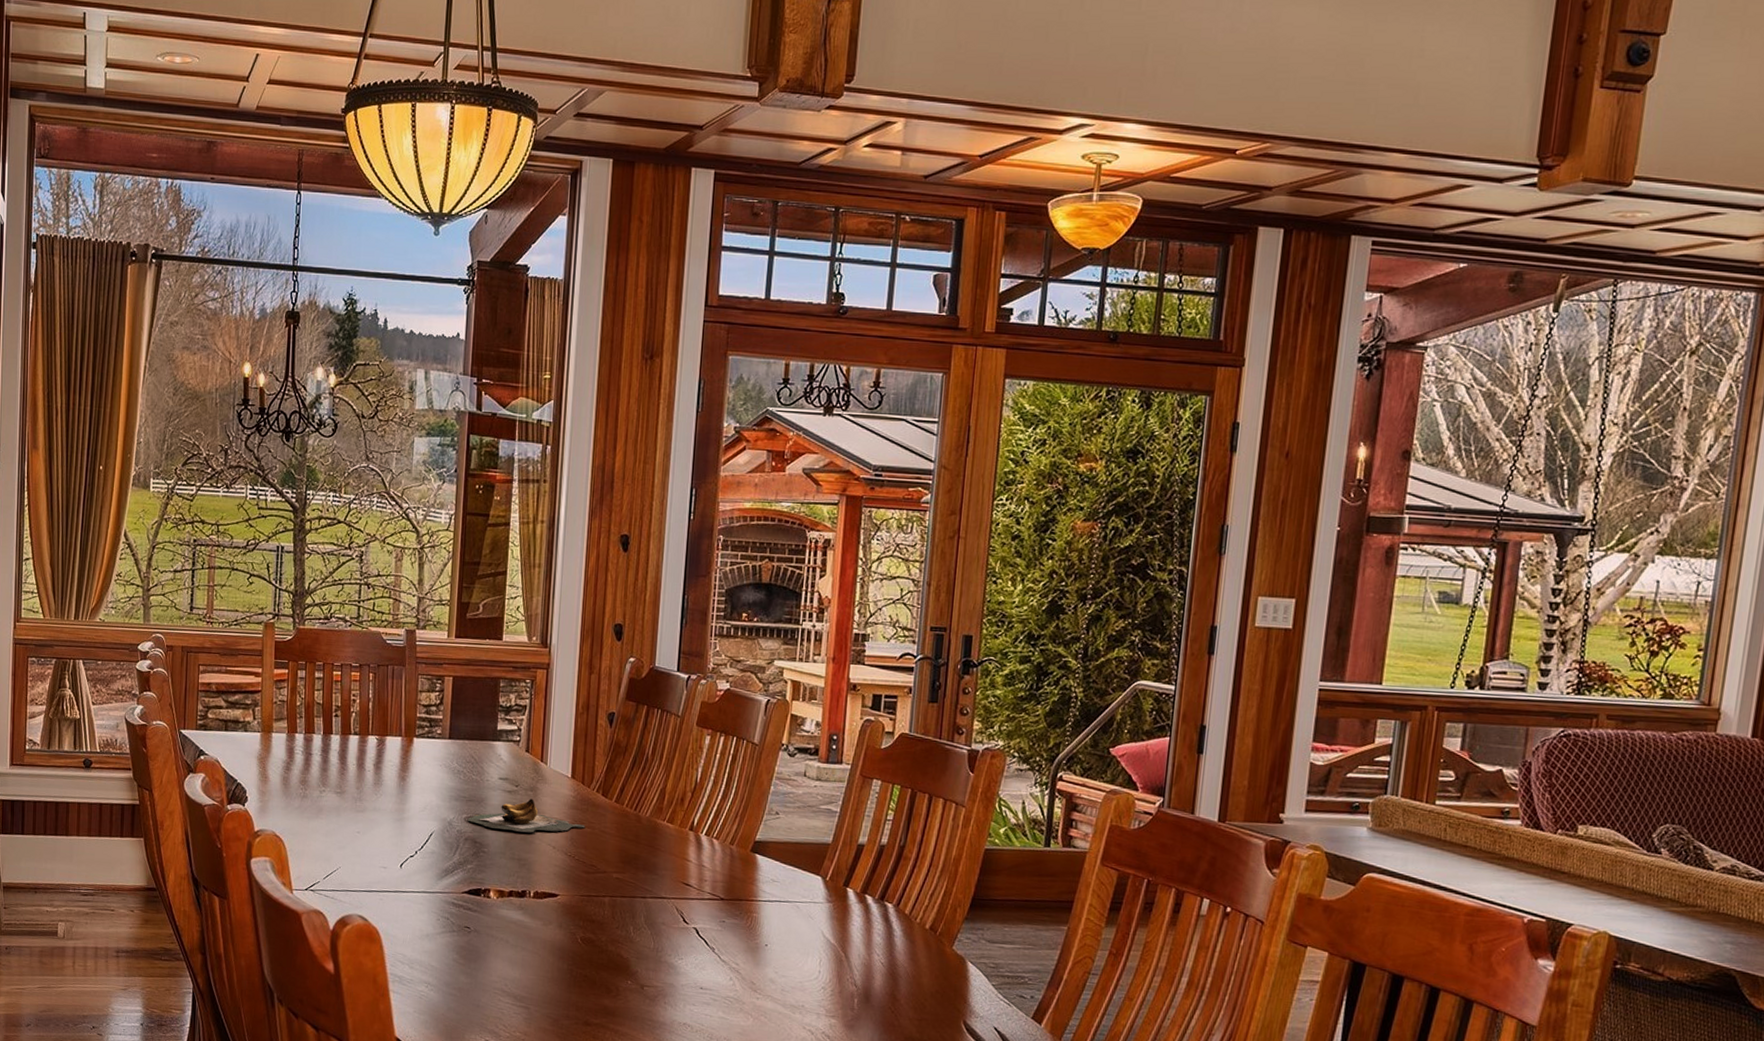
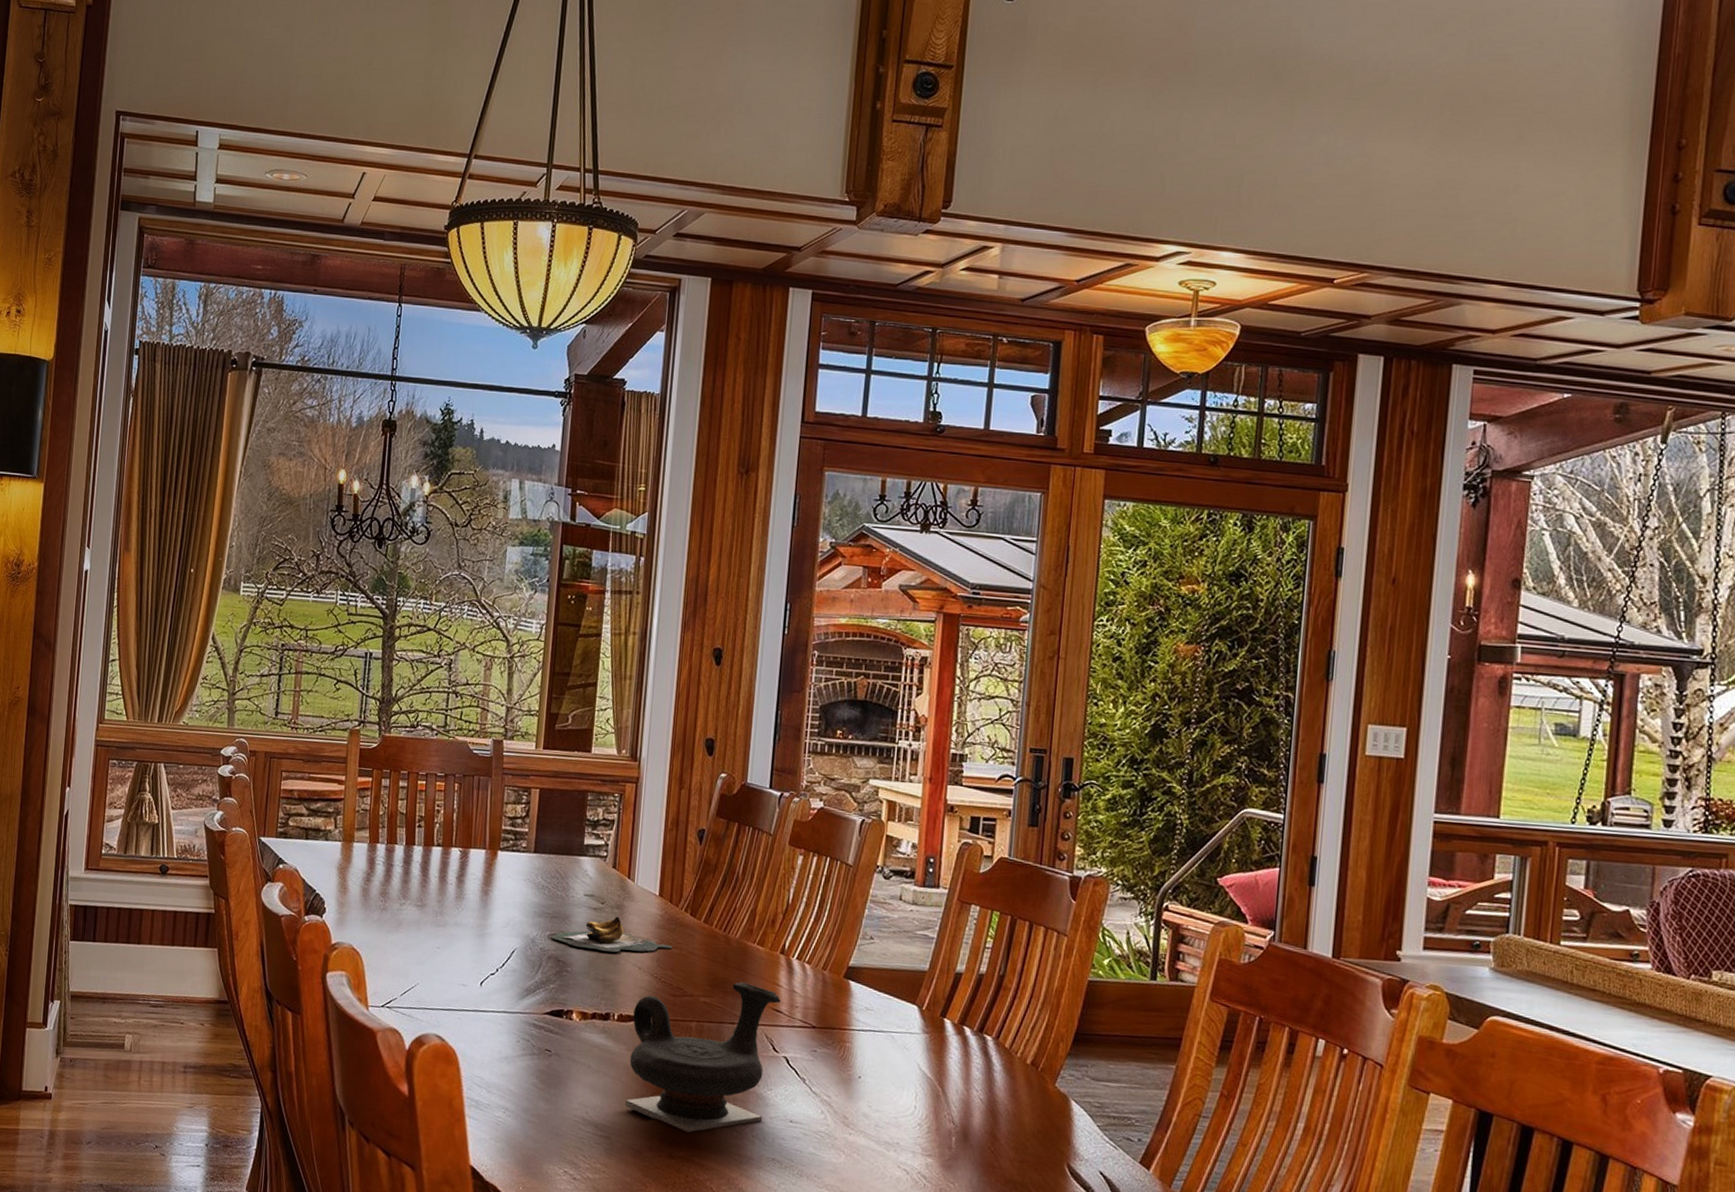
teapot: none [543,858,690,1001] -> present [626,982,781,1133]

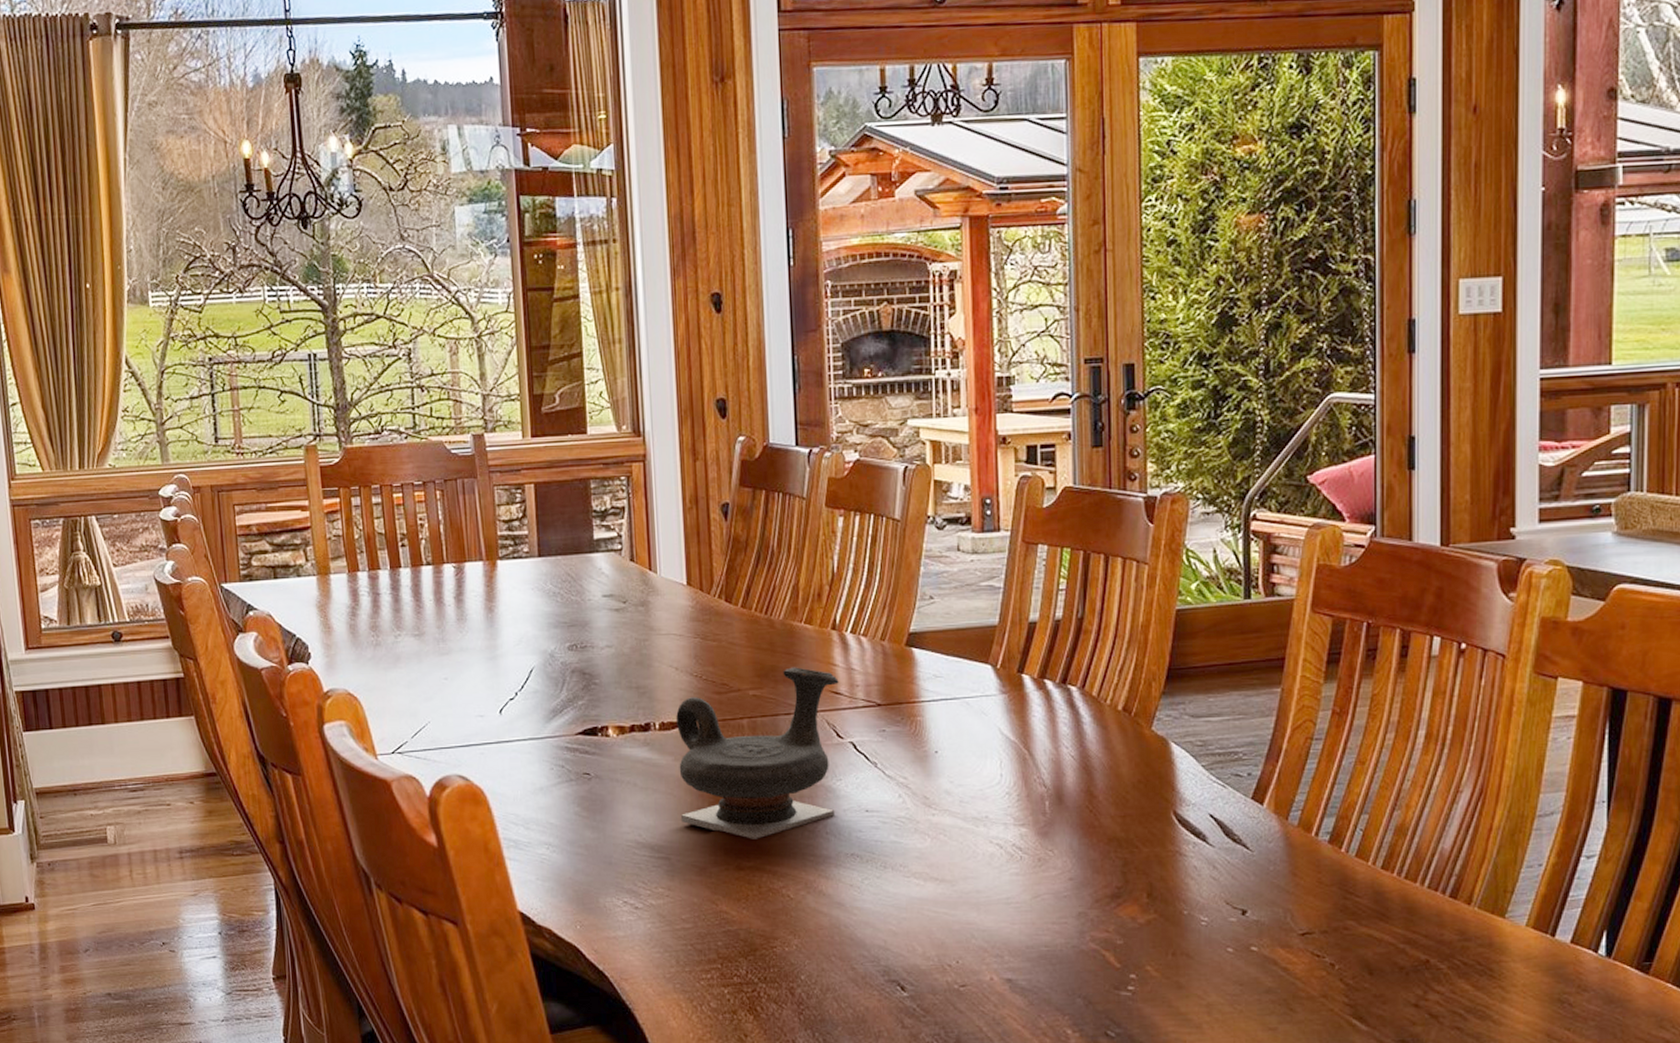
banana bunch: present [551,916,673,953] -> none [571,615,710,656]

